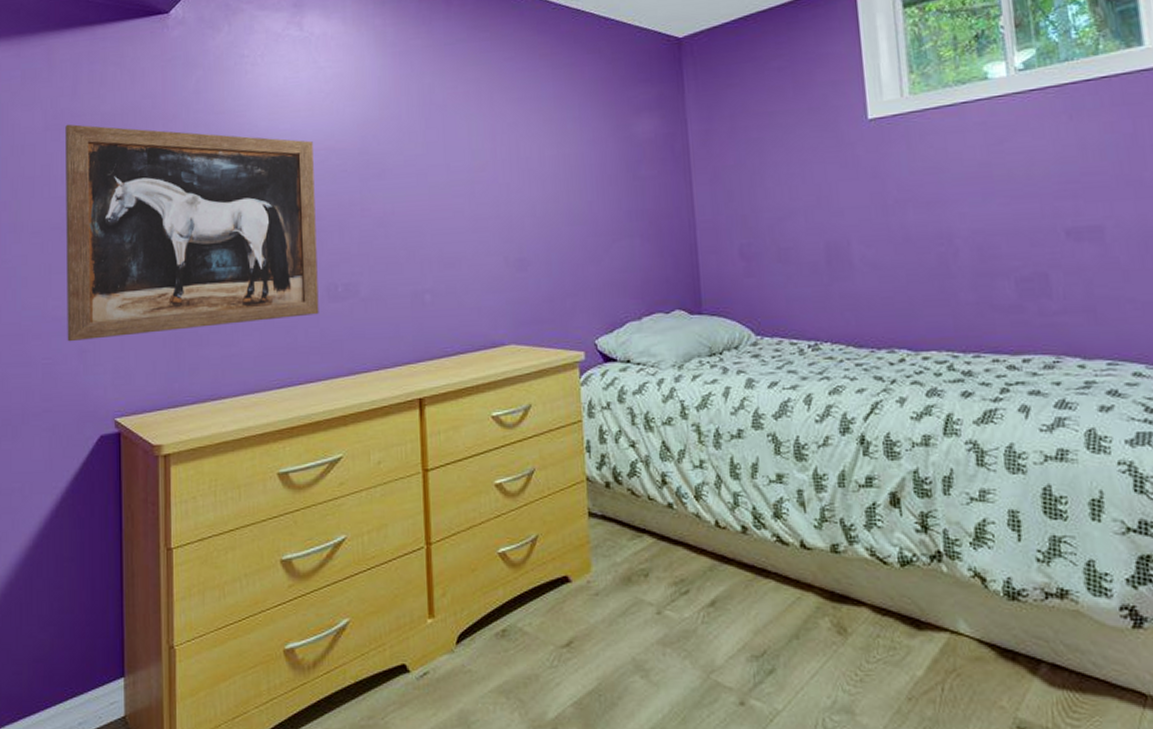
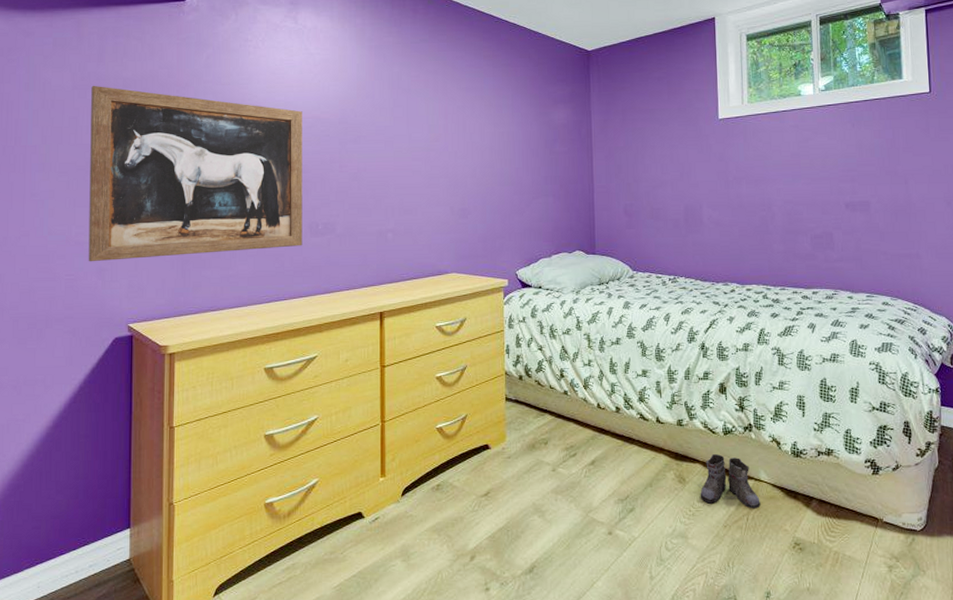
boots: none [866,594,961,675] -> present [698,454,761,509]

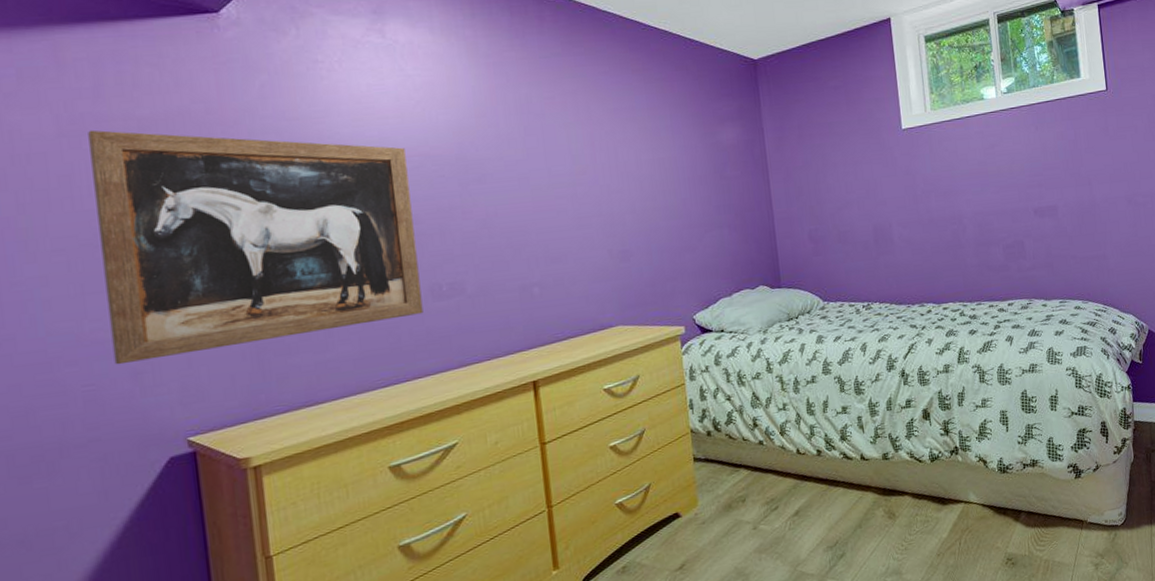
boots: present [698,454,761,509] -> none [909,482,972,535]

